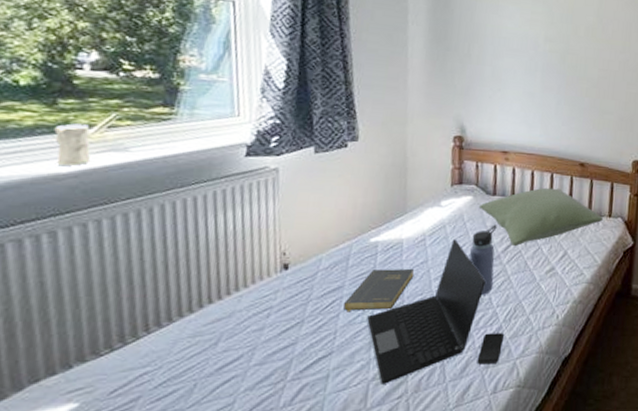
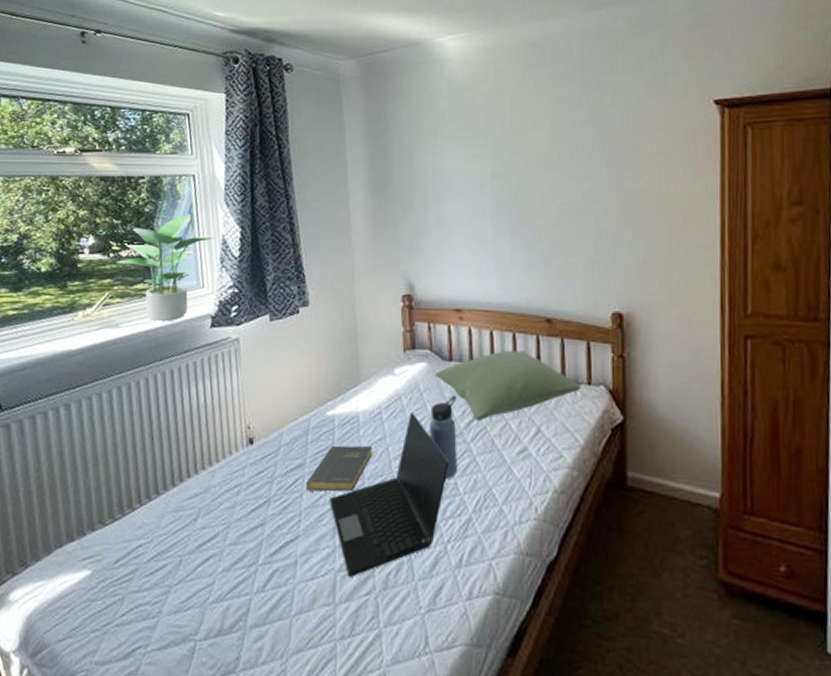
candle: present [54,123,91,166] -> none [66,304,92,343]
potted plant: none [127,40,256,149] -> present [115,214,215,322]
mobile phone: present [477,333,505,365] -> none [447,525,476,564]

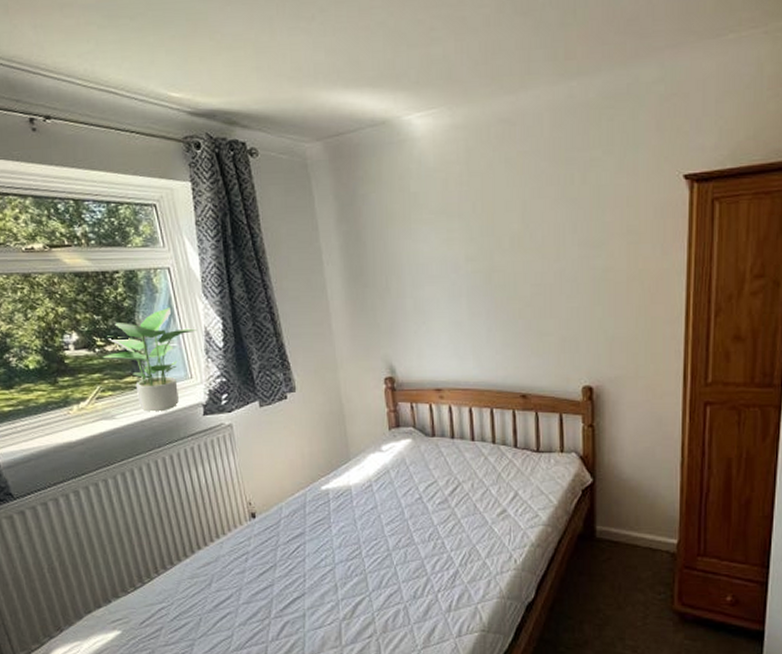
book: present [306,445,373,493] -> none [308,514,367,557]
laptop: present [329,412,449,577] -> none [330,484,436,624]
water bottle: present [428,395,458,479] -> none [416,467,445,539]
pillow: present [434,350,580,422] -> none [419,424,554,489]

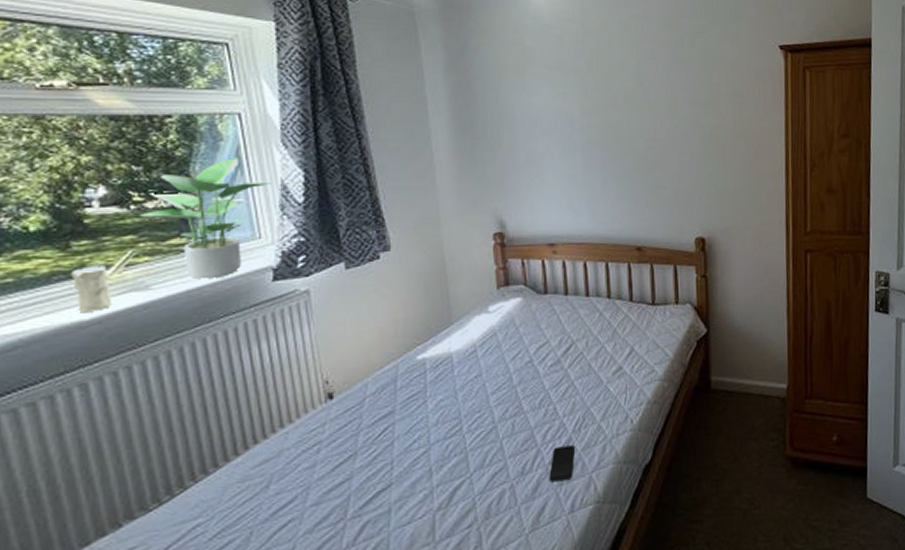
candle: none [60,398,90,434] -> present [71,265,113,312]
mobile phone: none [438,577,463,608] -> present [549,445,576,483]

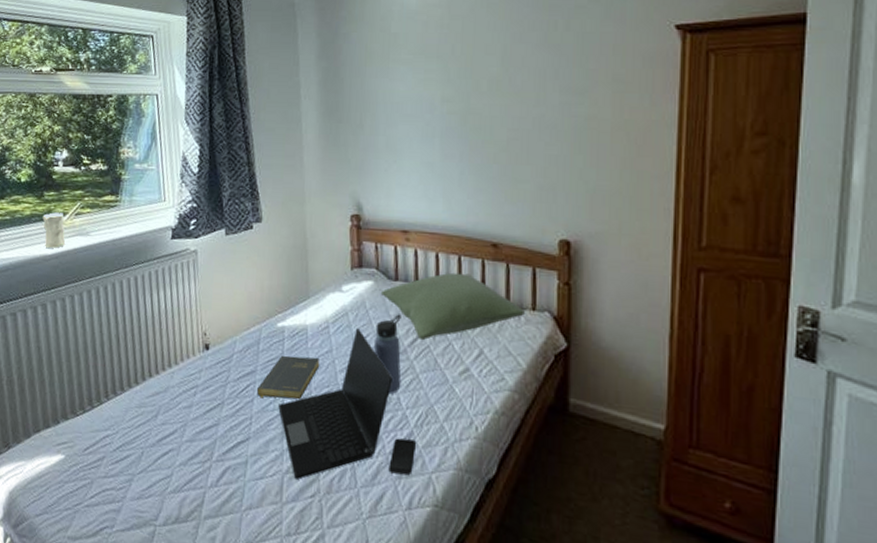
potted plant: present [139,158,272,280] -> none [86,132,176,233]
book: none [398,384,469,439] -> present [257,355,320,399]
laptop: none [424,347,548,514] -> present [278,328,393,480]
water bottle: none [526,326,557,405] -> present [373,314,402,394]
pillow: none [530,278,669,349] -> present [380,272,525,341]

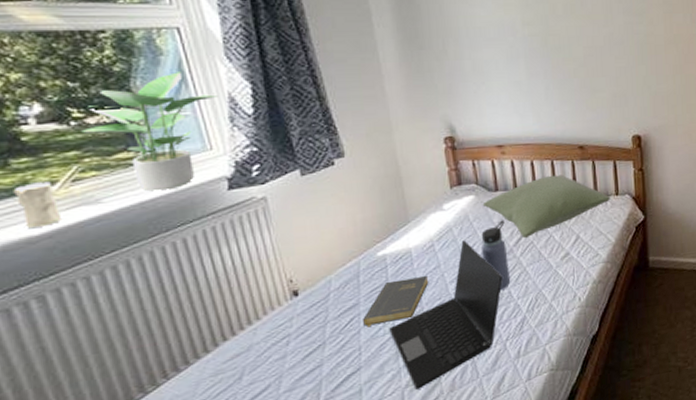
potted plant: none [86,132,176,233] -> present [81,72,218,192]
mobile phone: present [388,438,417,475] -> none [506,323,530,356]

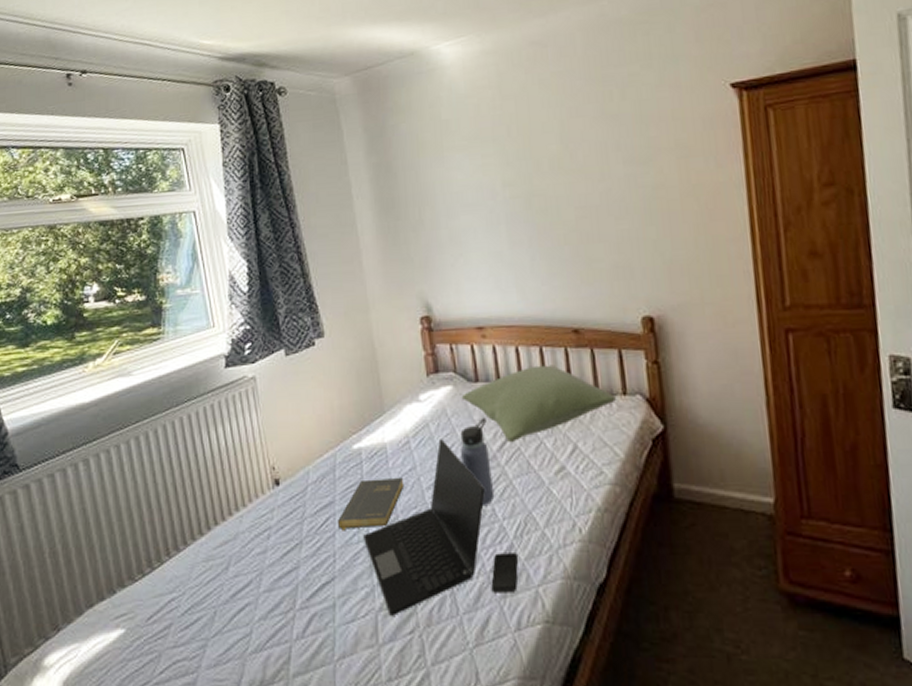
candle: present [13,181,63,228] -> none [76,354,105,395]
potted plant: present [81,72,218,192] -> none [122,252,221,367]
mobile phone: none [506,323,530,356] -> present [491,553,519,593]

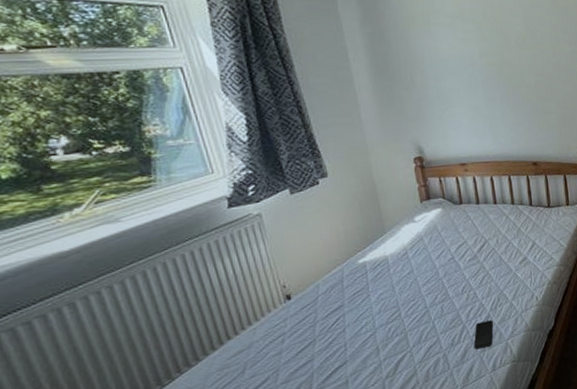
book: present [338,477,405,531] -> none [347,279,404,326]
laptop: present [363,439,485,616] -> none [370,248,468,380]
water bottle: present [459,417,495,505] -> none [448,229,476,291]
pillow: present [461,364,616,443] -> none [449,188,562,246]

